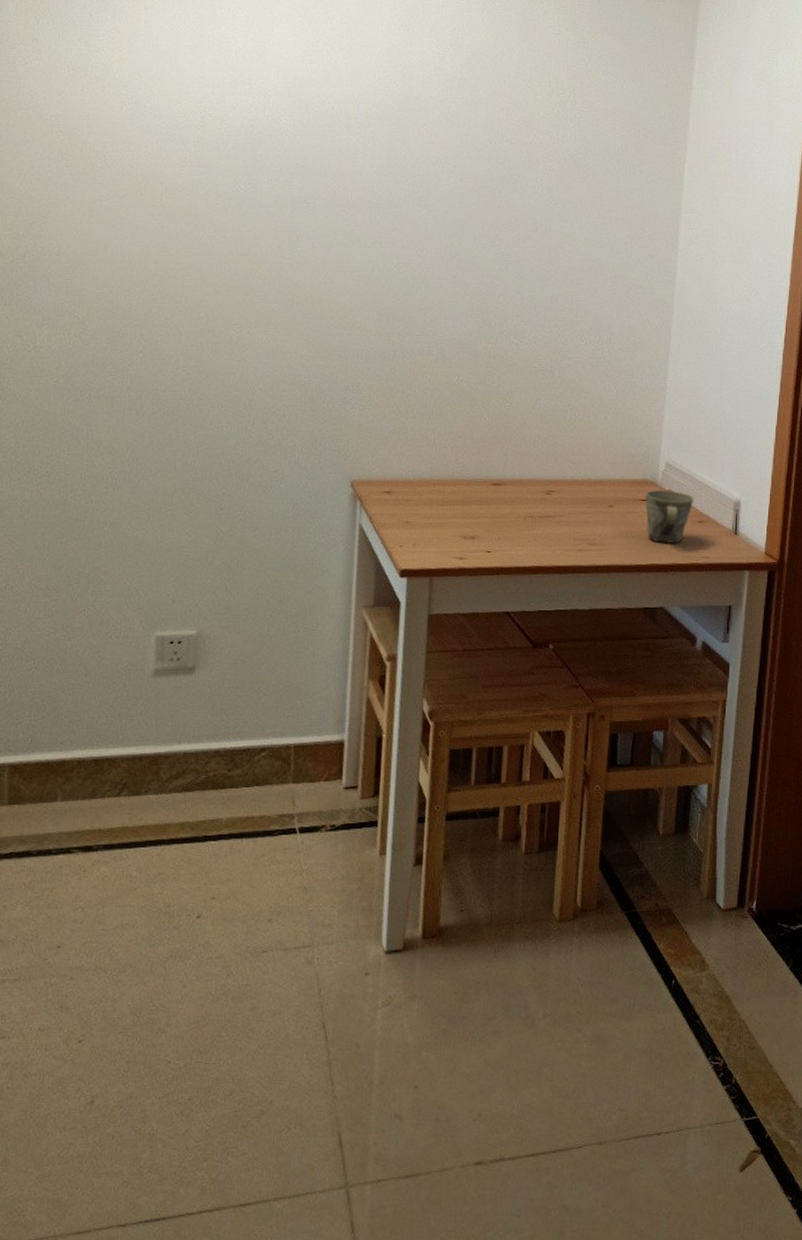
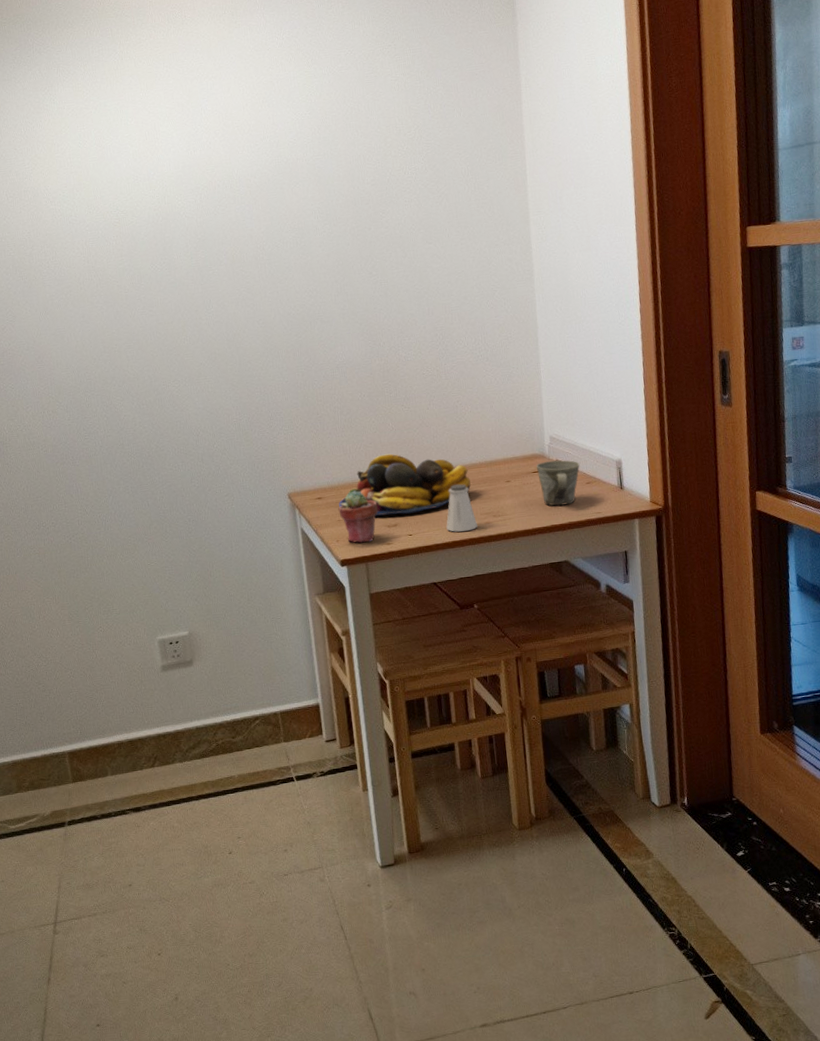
potted succulent: none [408,489,456,553] -> present [338,490,378,543]
fruit bowl: none [410,452,568,527] -> present [339,453,471,516]
saltshaker: none [532,501,568,557] -> present [446,484,478,532]

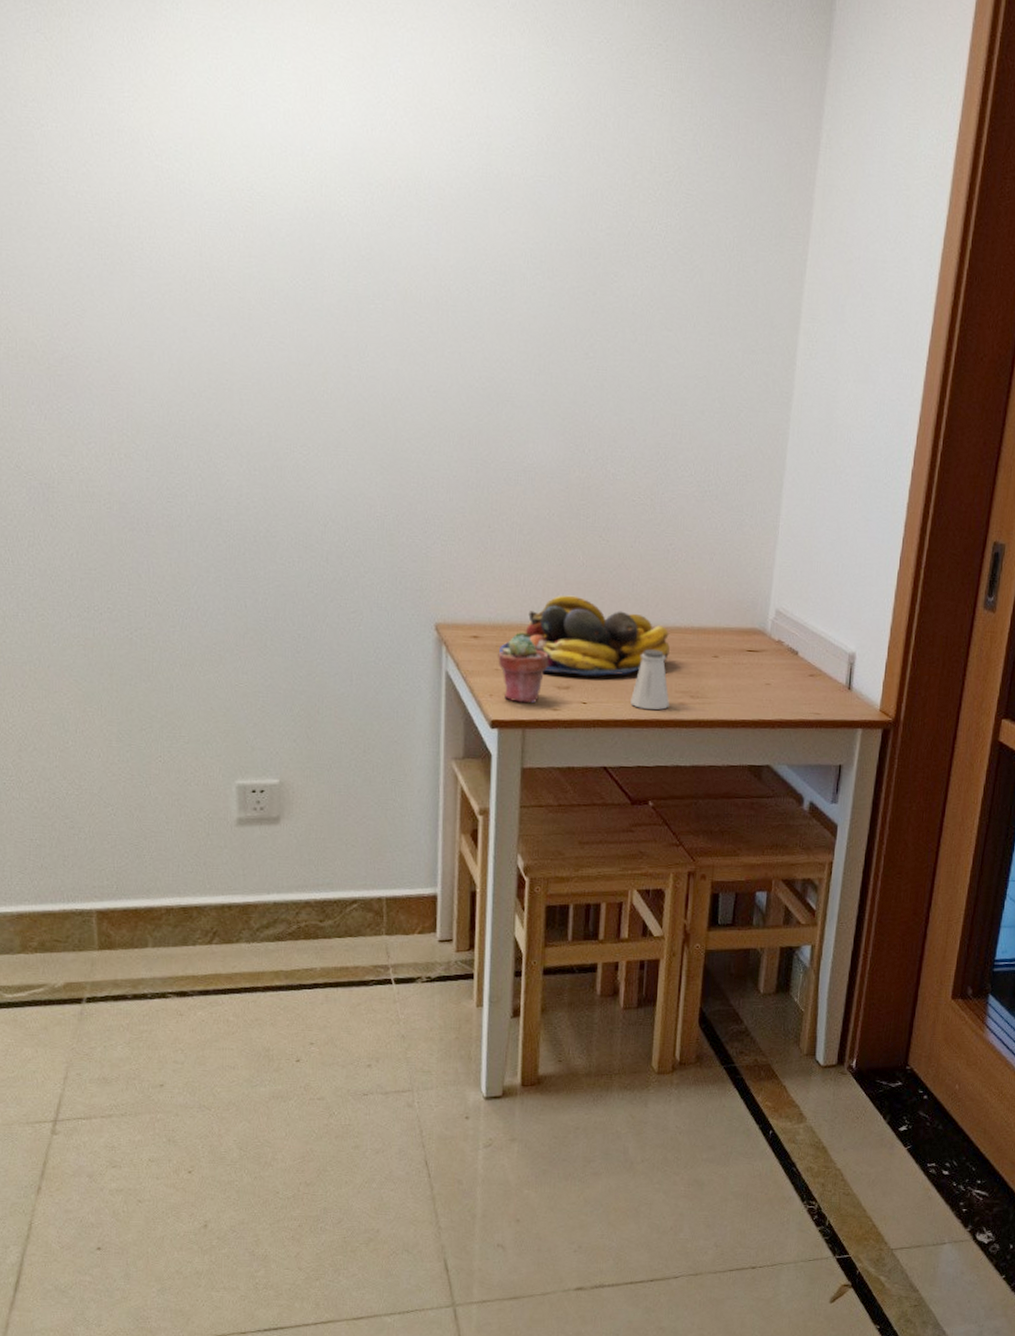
mug: present [536,460,580,506] -> none [752,639,806,698]

